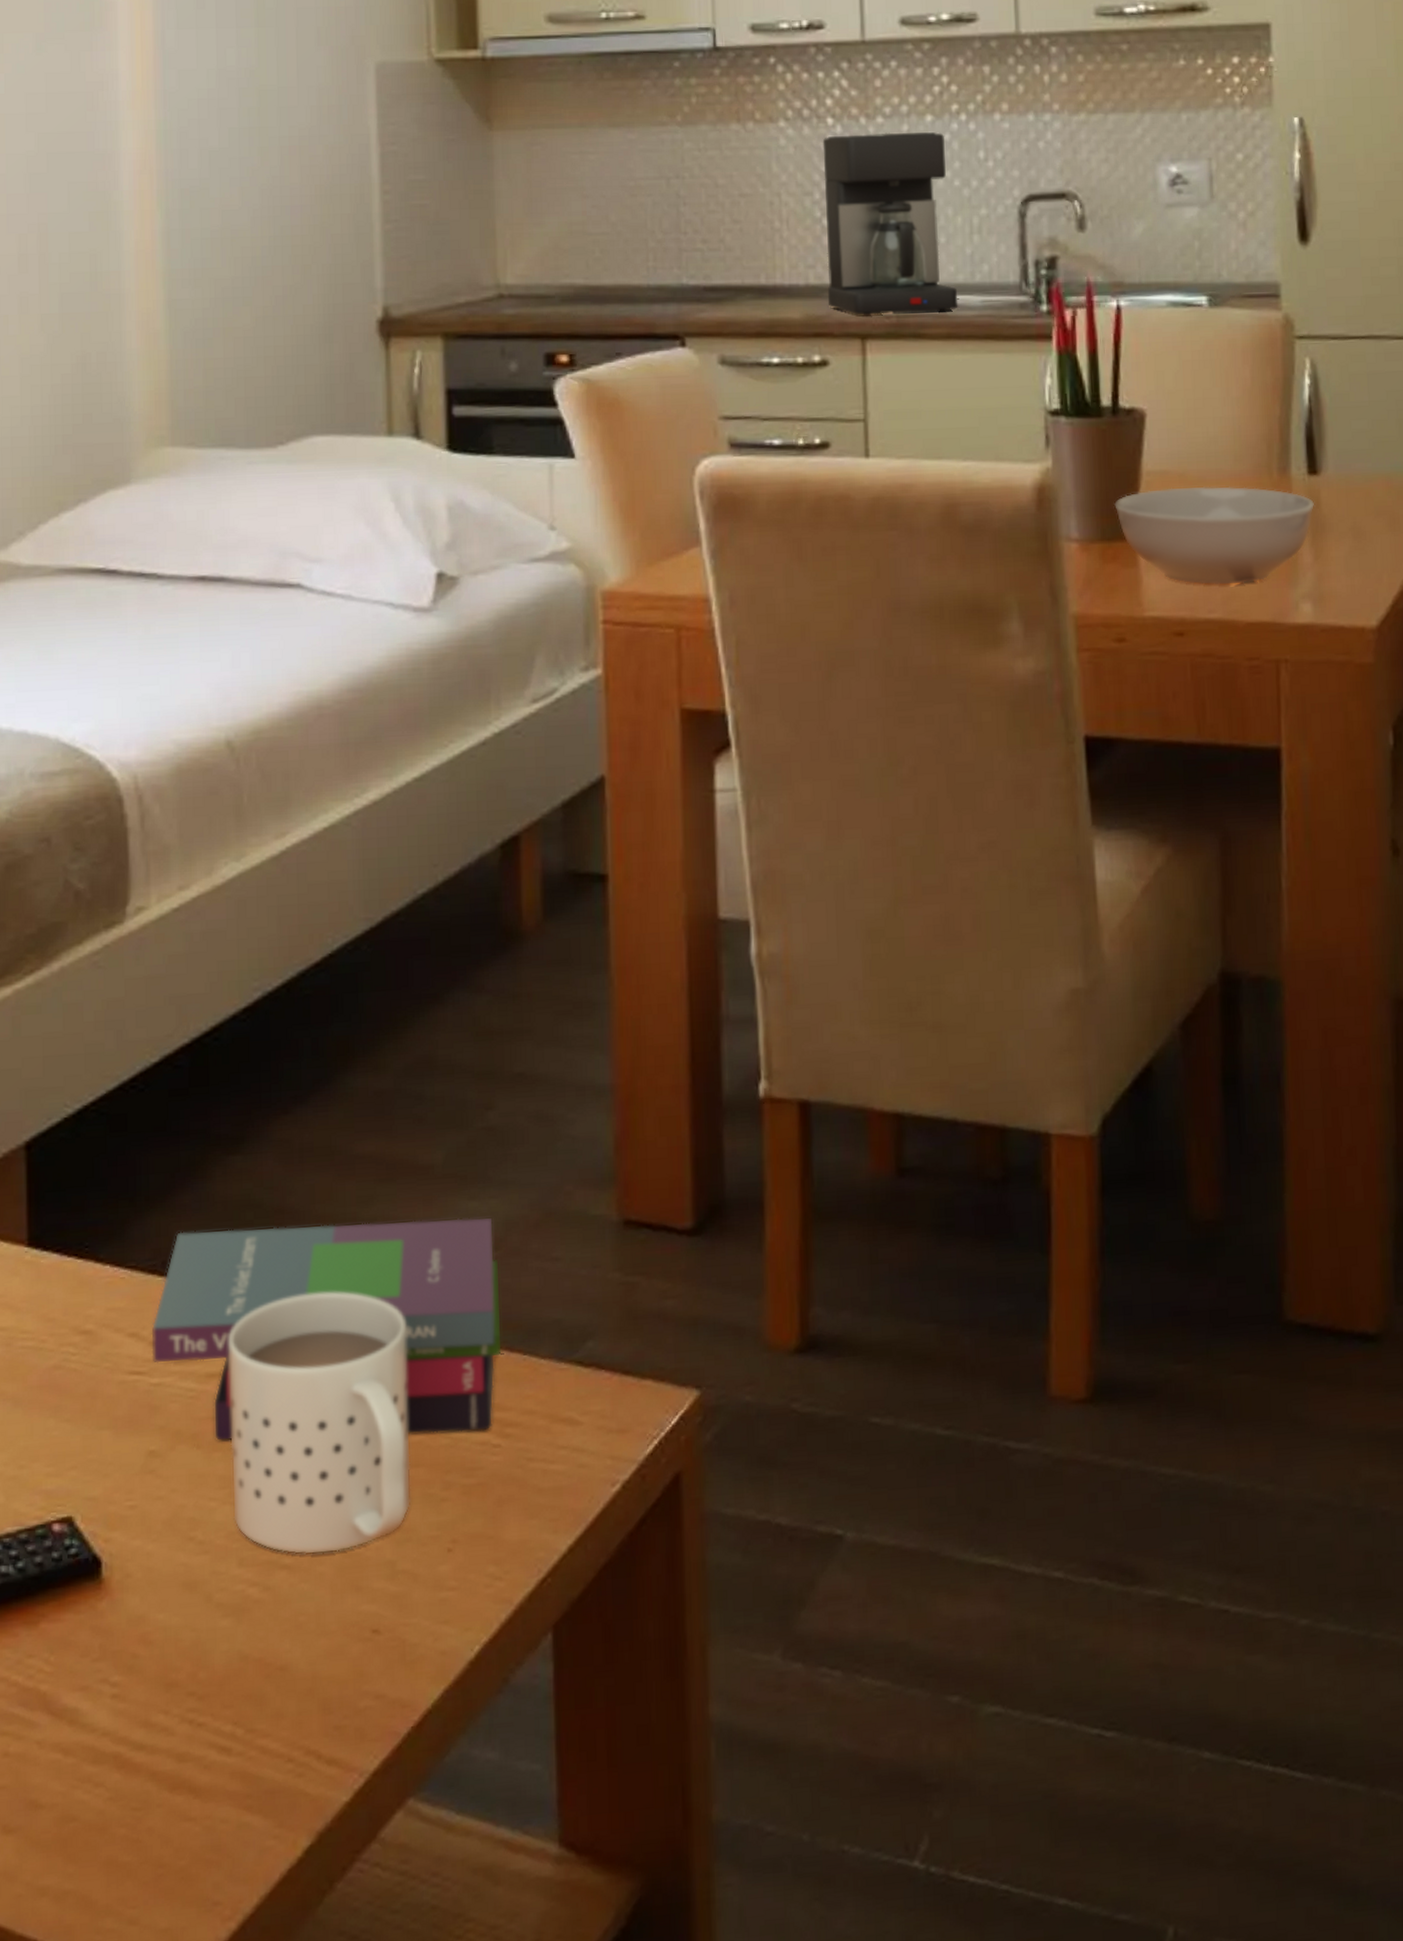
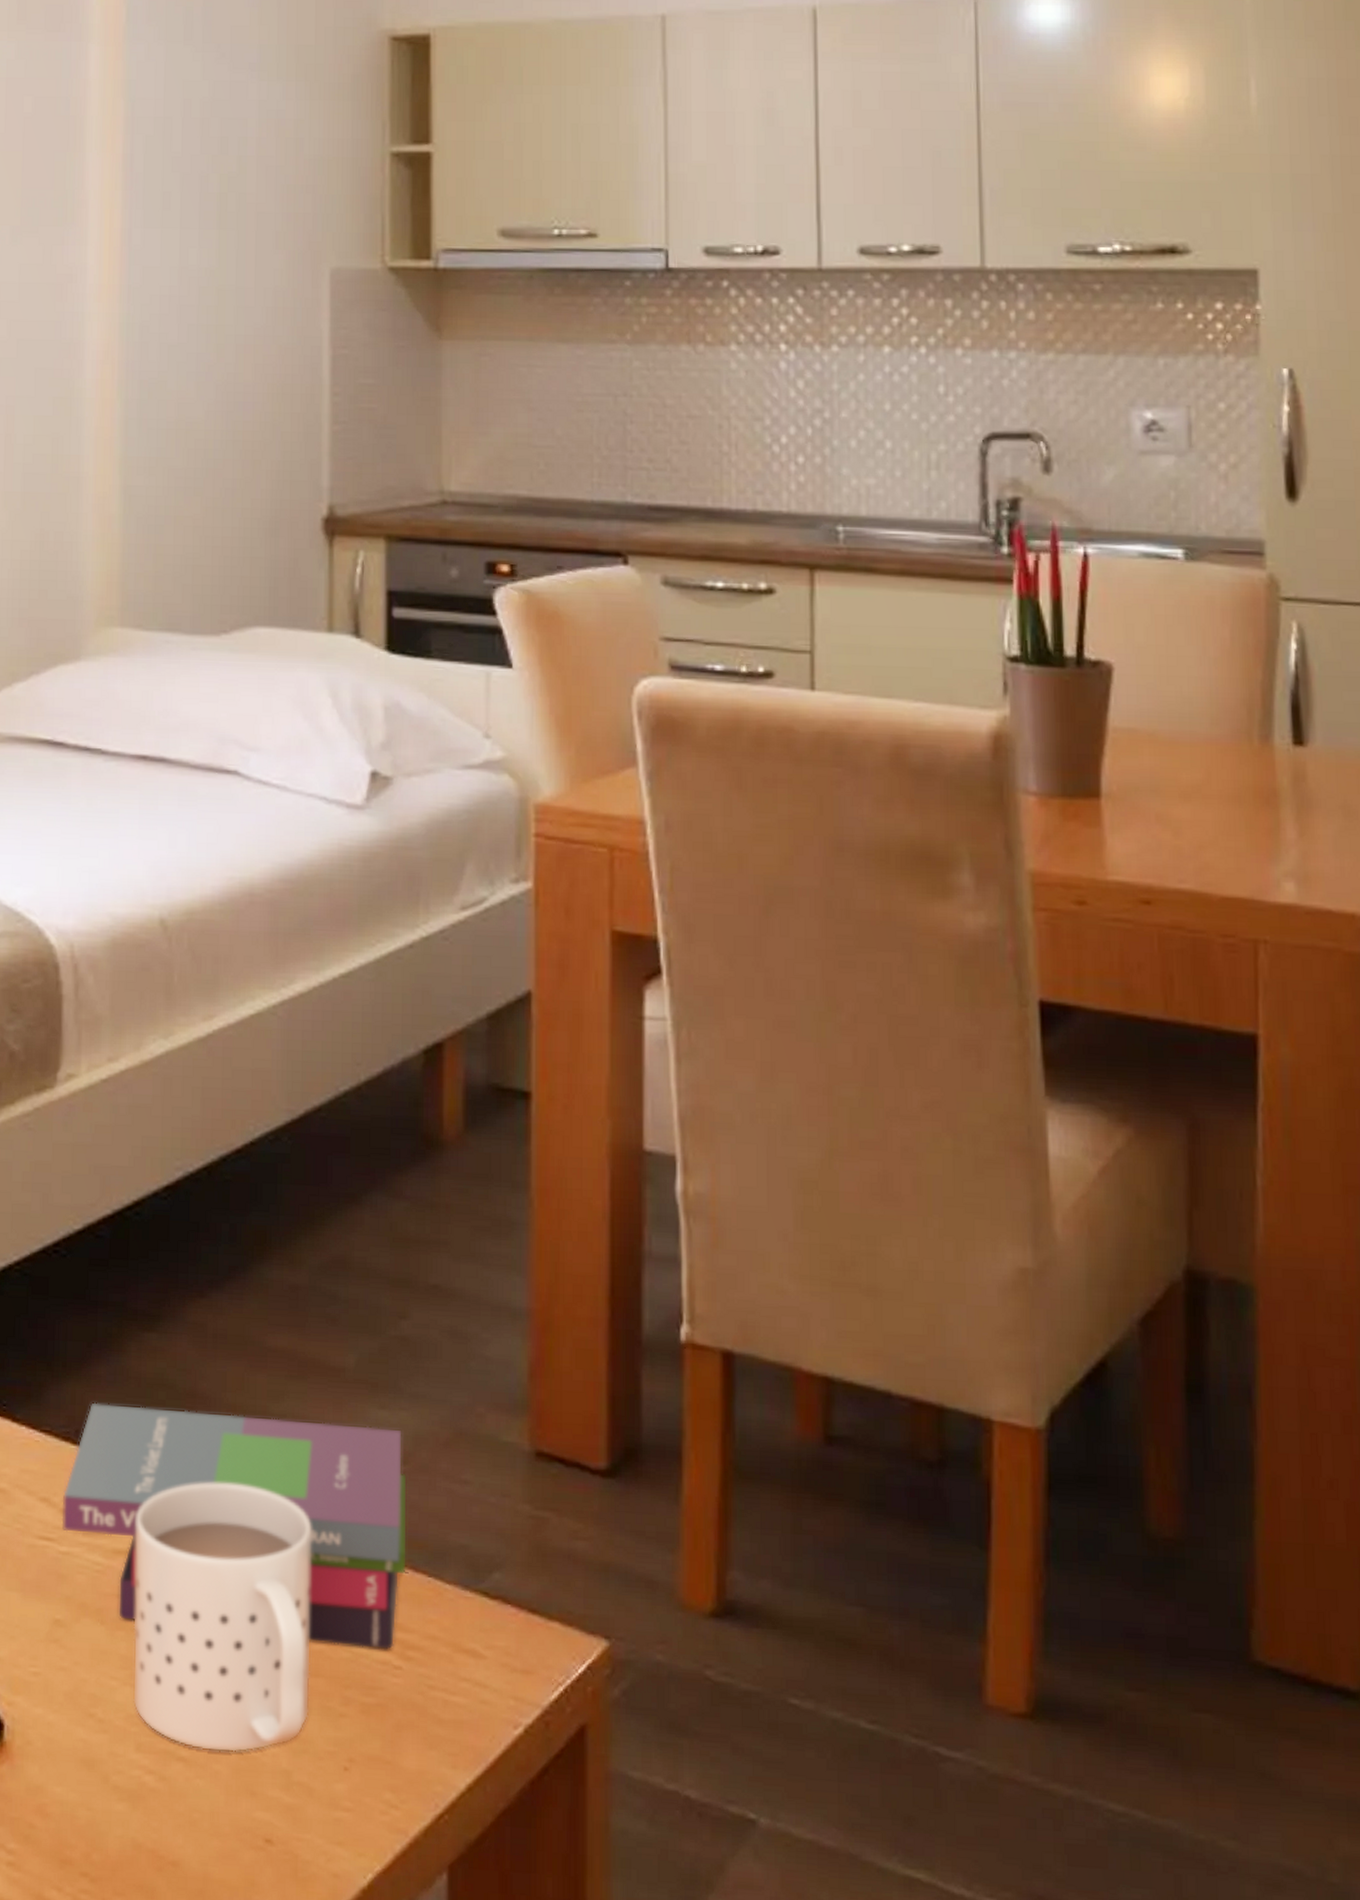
coffee maker: present [822,132,958,315] -> none [775,362,913,546]
bowl: present [1113,486,1315,585] -> none [1076,747,1301,855]

